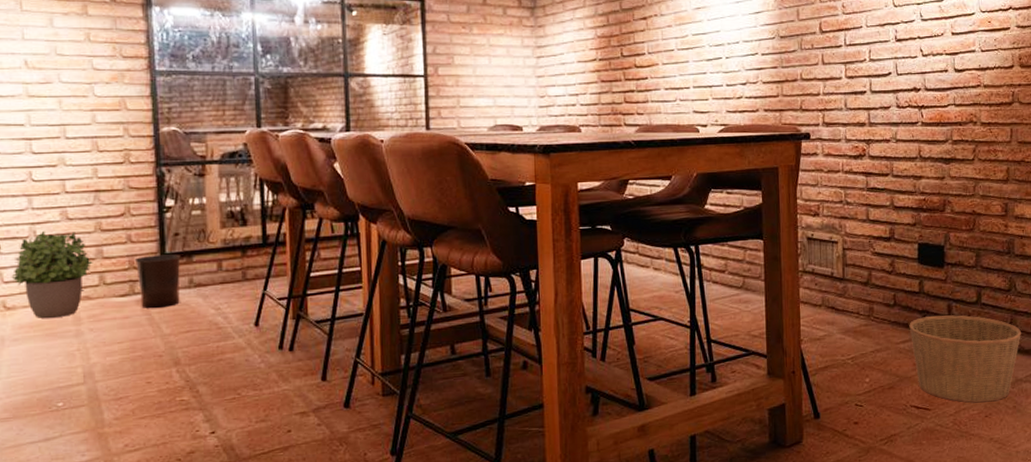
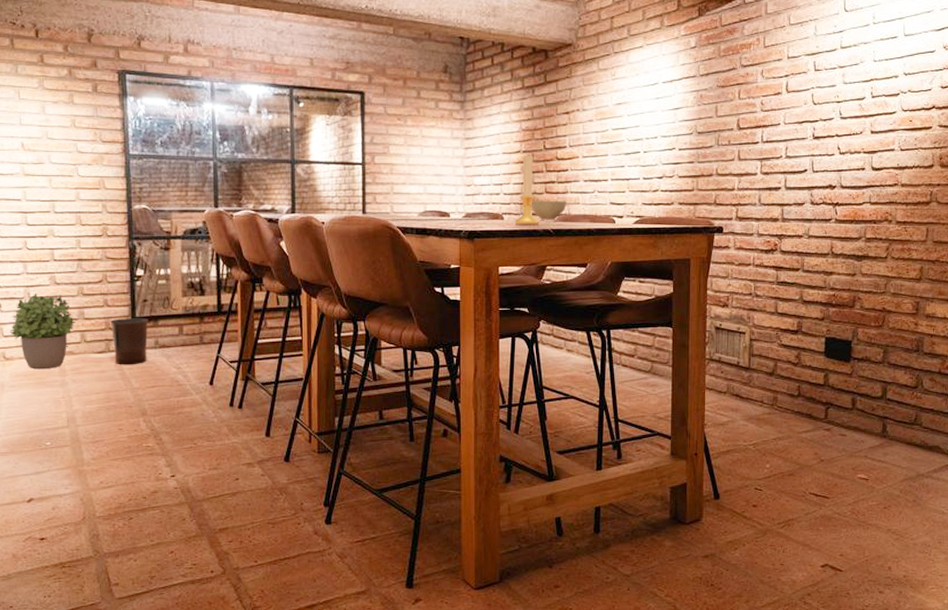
candle holder: none [593,62,620,138] -> present [514,154,540,226]
bowl: none [610,110,649,132] -> present [532,200,568,221]
basket: present [909,315,1021,403] -> none [812,408,925,494]

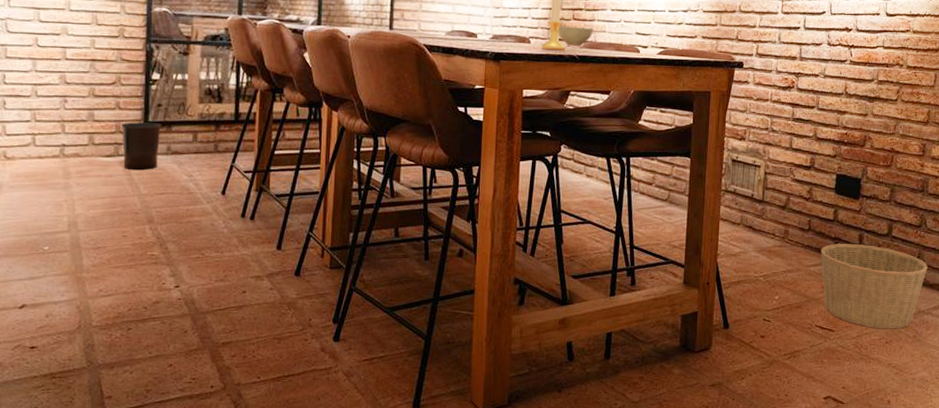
potted plant: present [9,293,76,370] -> none [13,91,85,171]
basket: none [812,408,925,494] -> present [821,243,927,329]

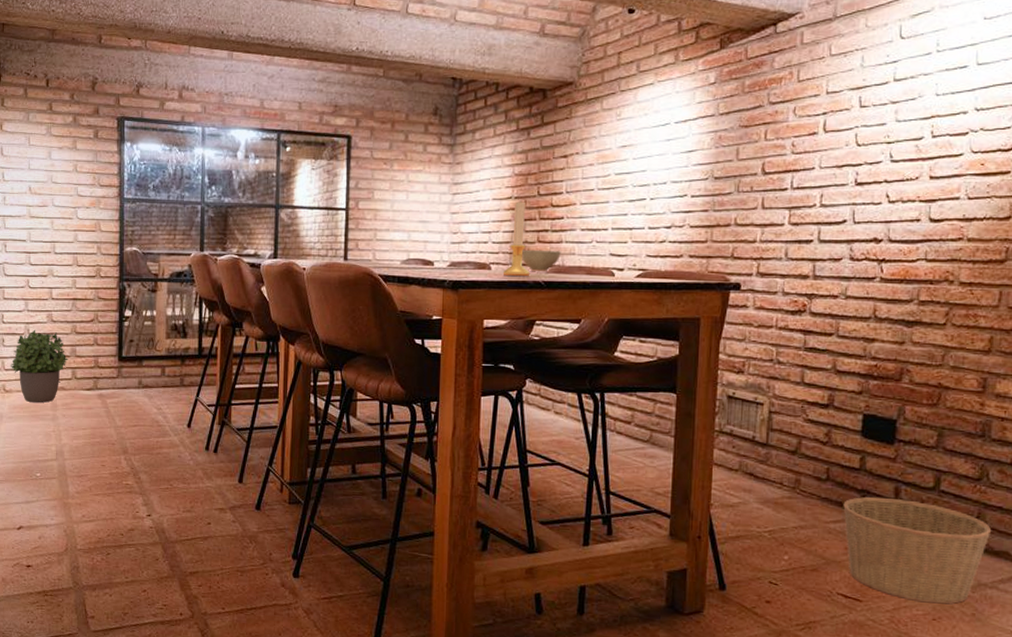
potted plant: none [13,91,85,171] -> present [10,329,68,403]
waste bin: present [121,122,162,170] -> none [99,357,134,403]

